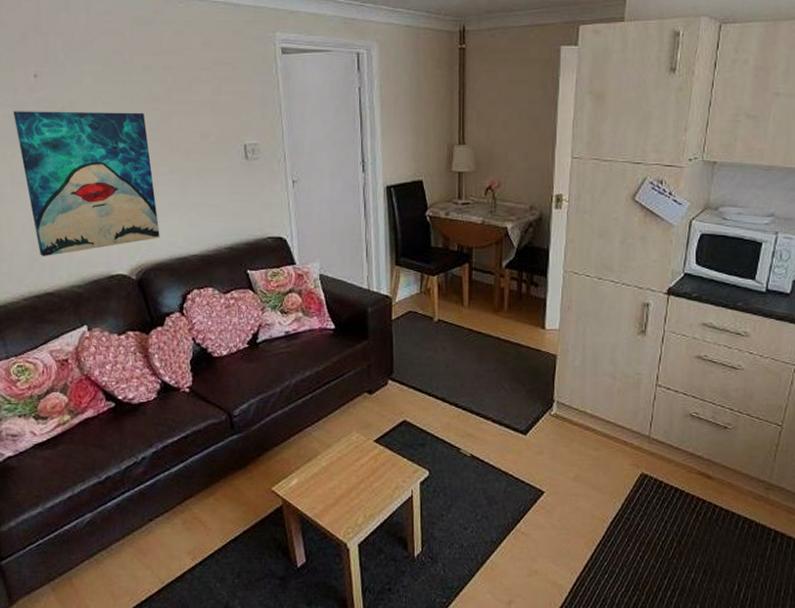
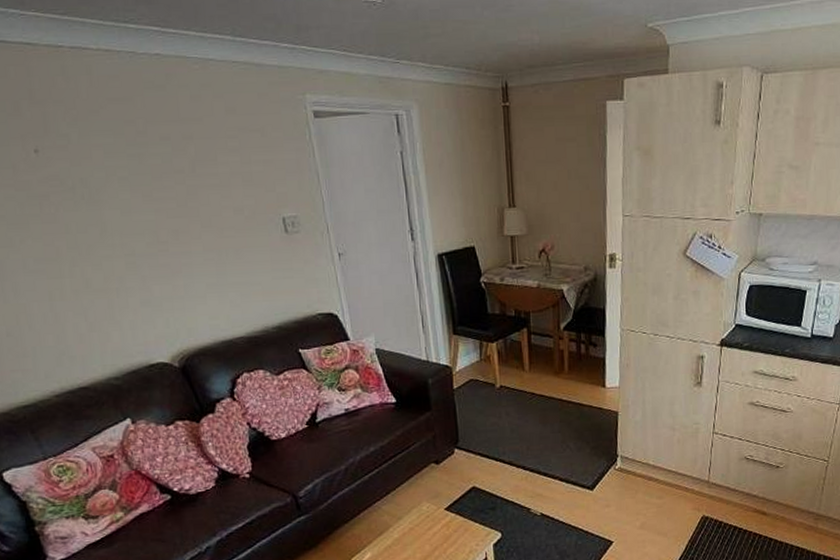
wall art: present [13,111,160,256] -> none [15,187,200,349]

